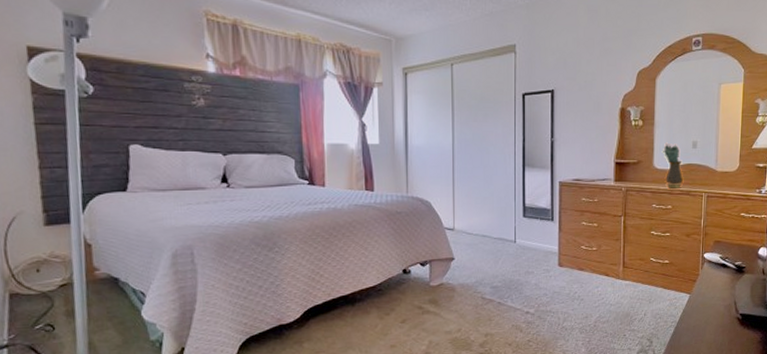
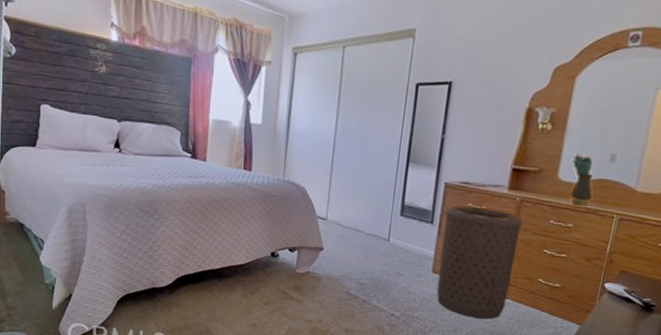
laundry basket: none [562,201,630,303] -> present [436,205,523,320]

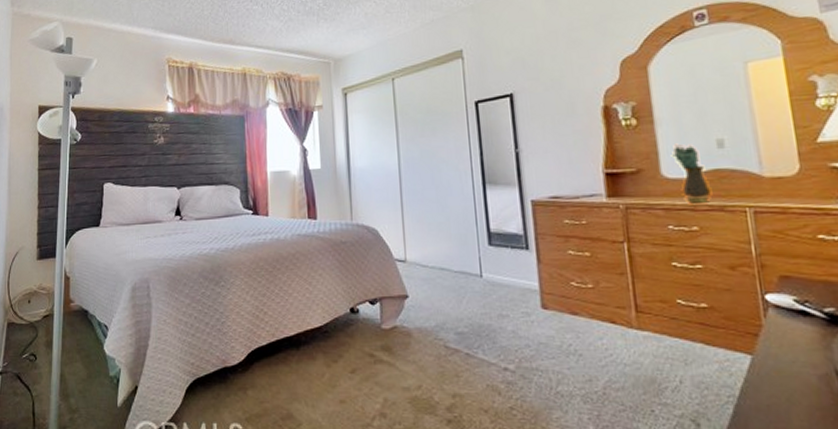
laundry basket: present [436,205,523,320] -> none [539,223,645,361]

